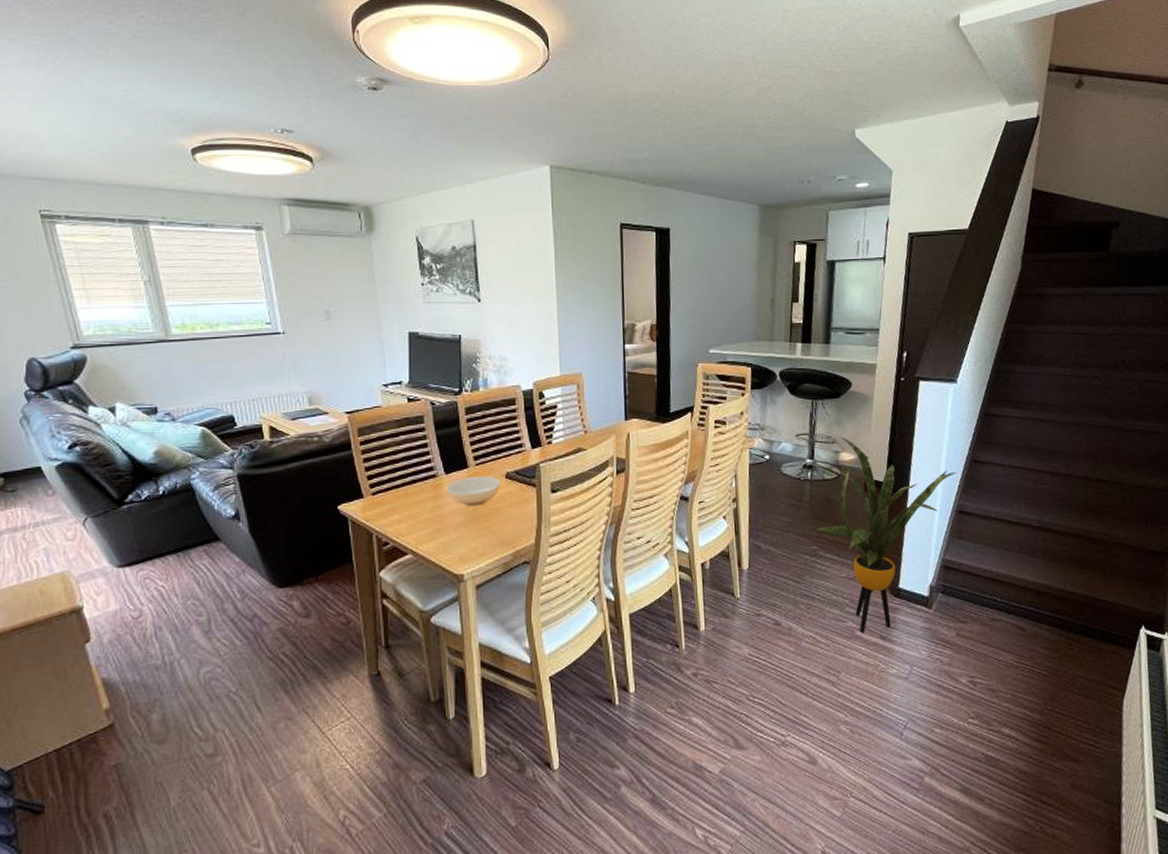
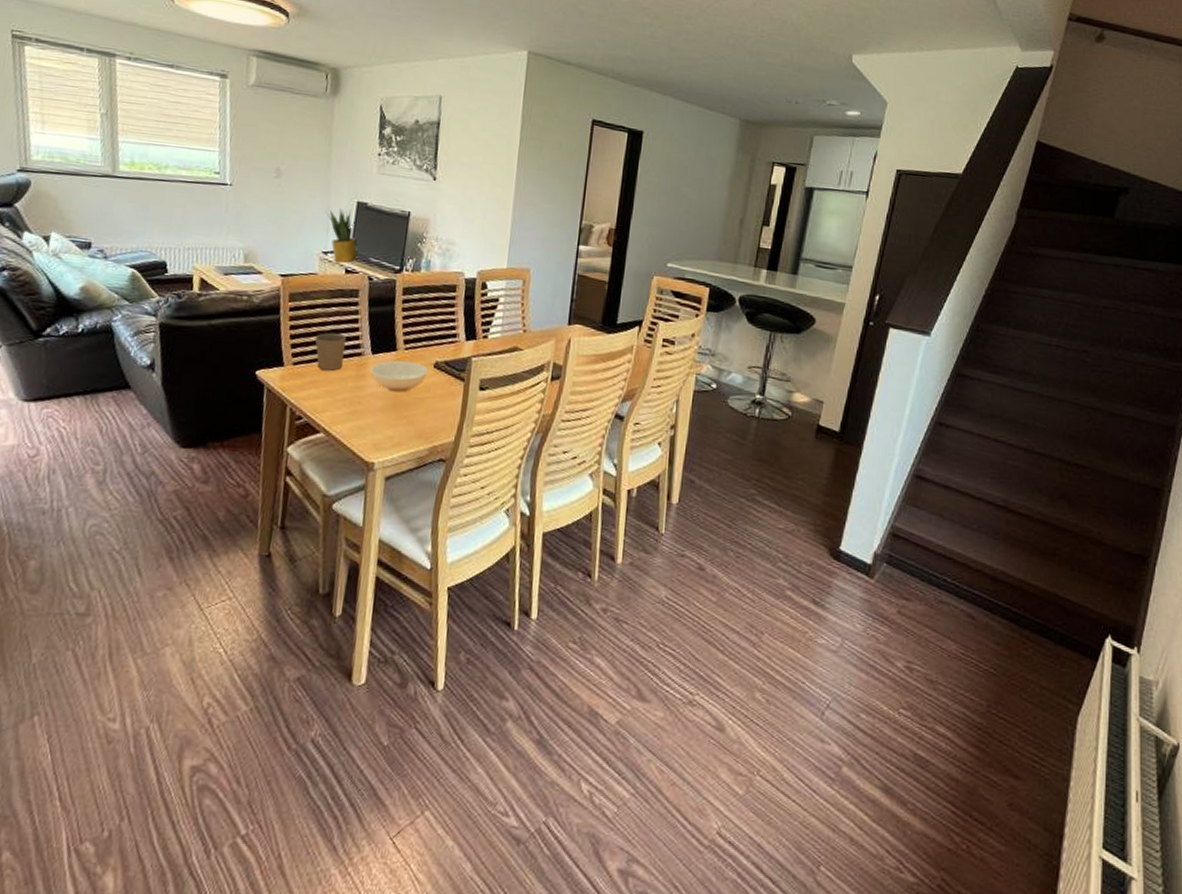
planter: none [381,340,417,393] -> present [327,208,358,264]
dixie cup: none [389,459,419,497] -> present [315,332,346,372]
house plant: present [817,436,957,633] -> none [758,375,919,594]

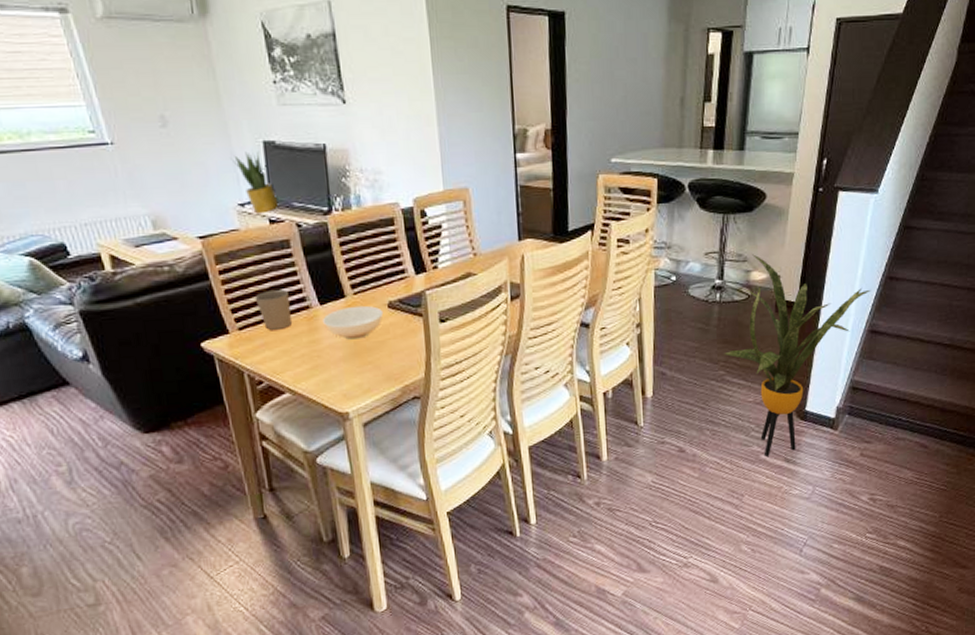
house plant: none [758,375,919,594] -> present [724,254,872,456]

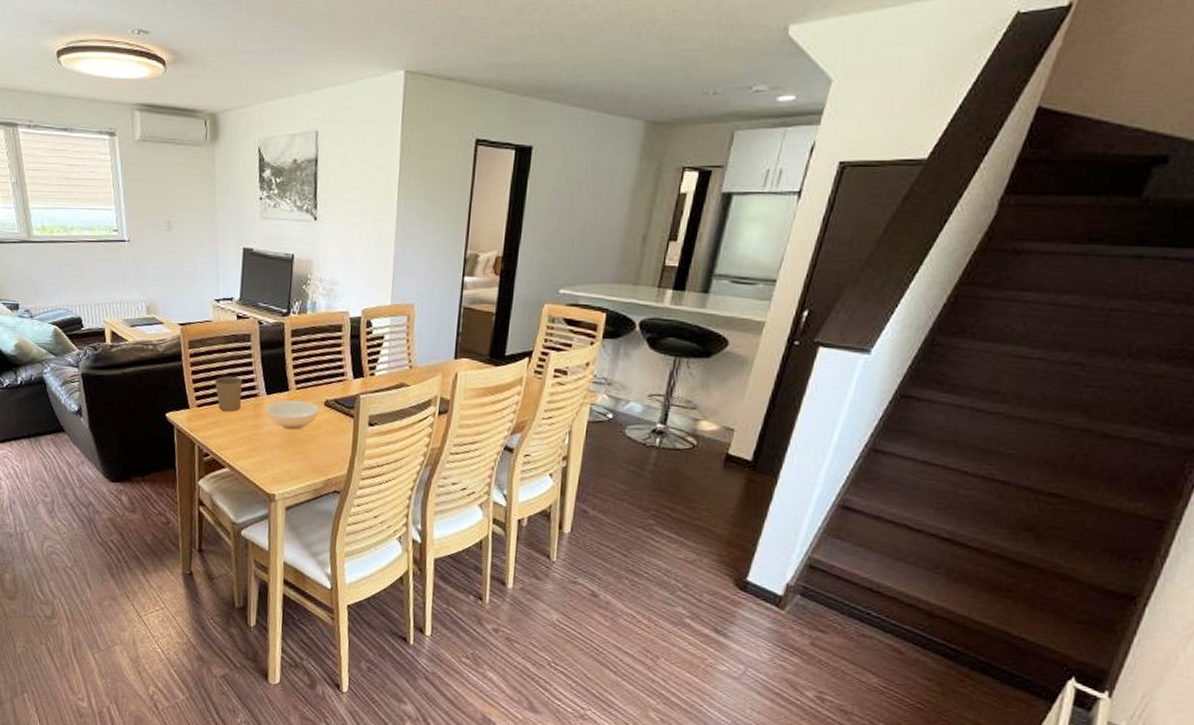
planter: present [232,151,279,214] -> none [216,255,247,310]
house plant: present [724,254,872,456] -> none [657,402,849,622]

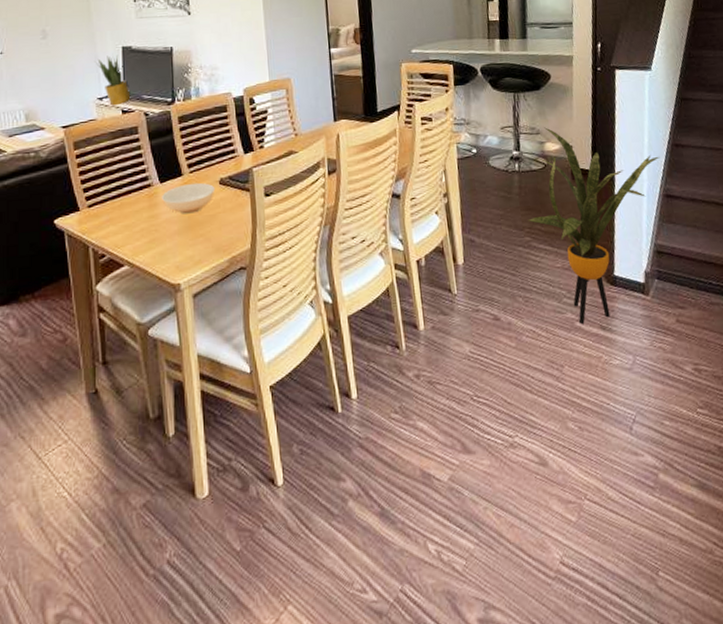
dixie cup: present [214,376,242,412] -> none [104,170,134,208]
planter: none [216,255,247,310] -> present [96,55,131,106]
house plant: none [657,402,849,622] -> present [528,127,660,324]

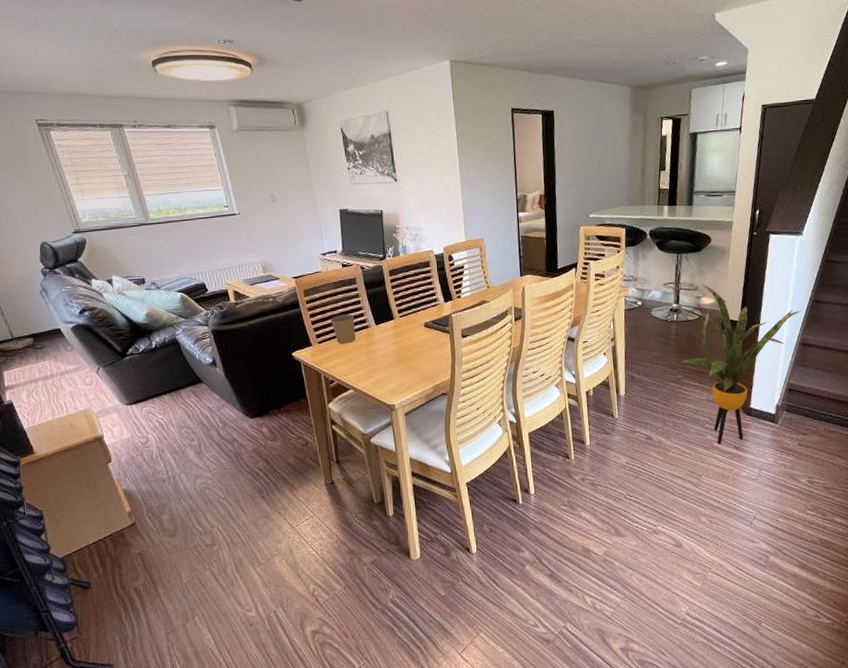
planter: present [96,55,131,106] -> none [318,216,349,261]
dixie cup: none [104,170,134,208] -> present [330,314,355,344]
bowl: present [162,182,215,214] -> none [378,325,421,350]

